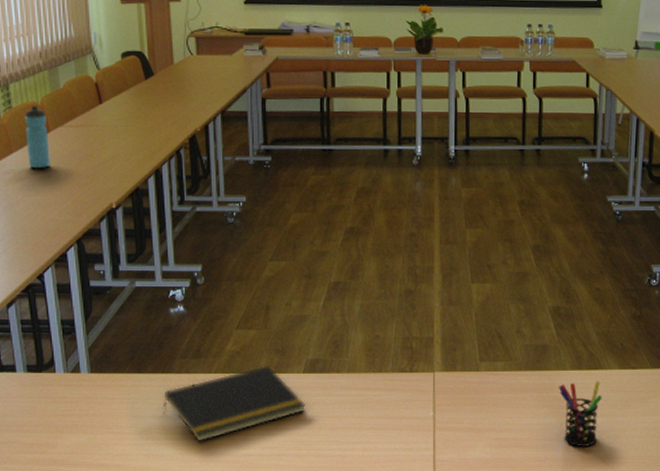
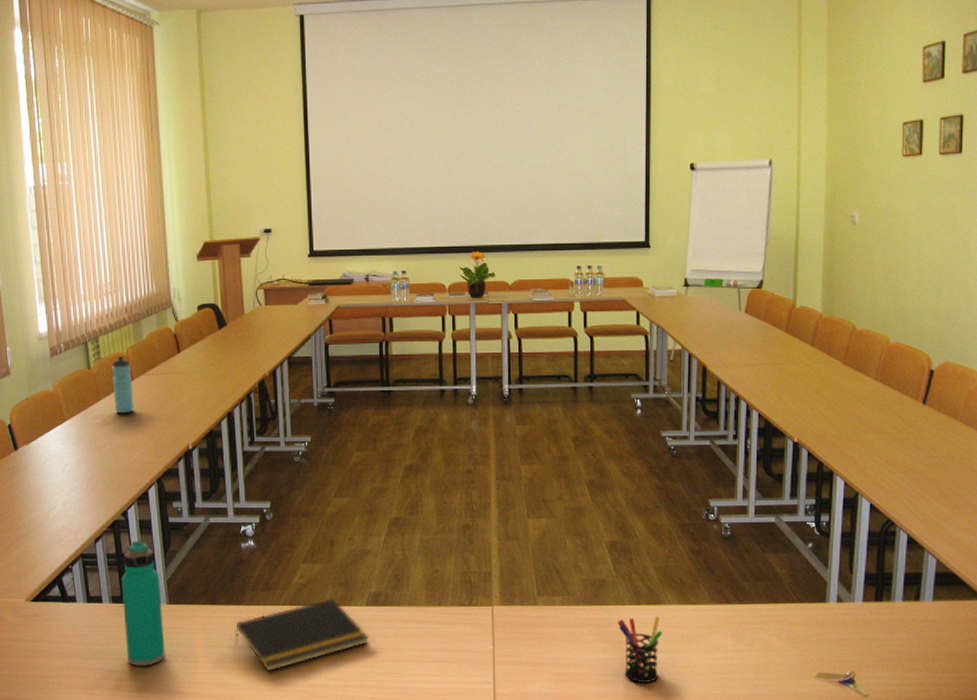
water bottle: none [37,305,87,438] -> present [121,540,165,666]

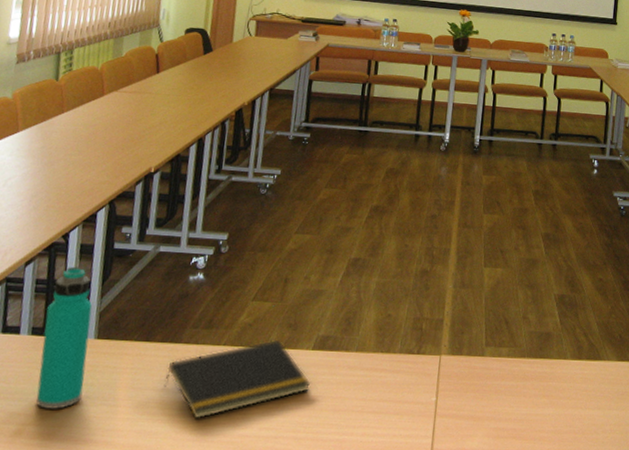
water bottle: present [112,355,134,414] -> none [77,69,104,130]
pen holder: present [617,616,662,683] -> none [558,372,600,441]

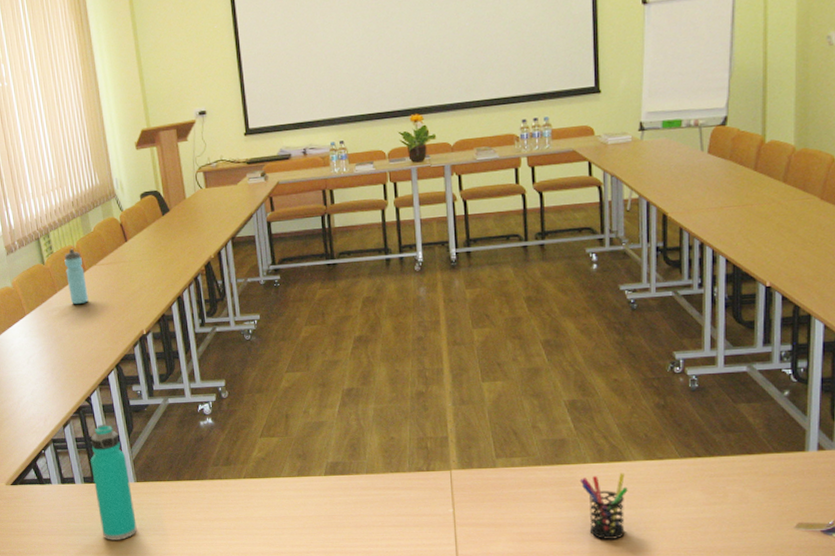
water bottle: none [77,69,104,130] -> present [64,248,89,305]
notepad: present [163,339,311,419] -> none [201,469,330,541]
pen holder: none [558,372,600,441] -> present [579,473,628,539]

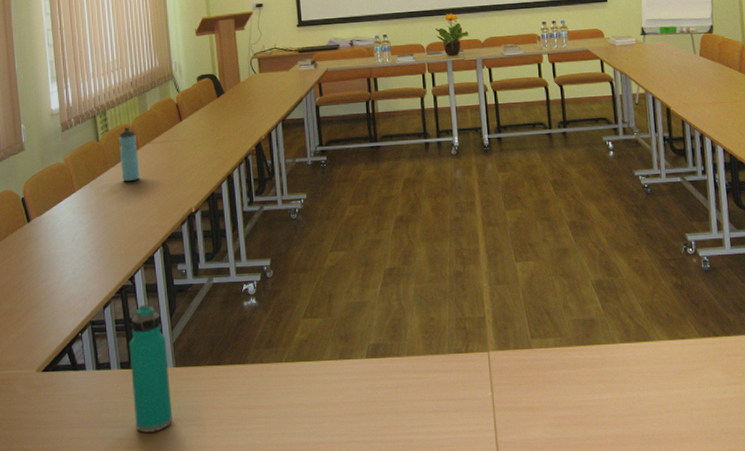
pen holder: present [579,473,628,539] -> none [610,353,655,422]

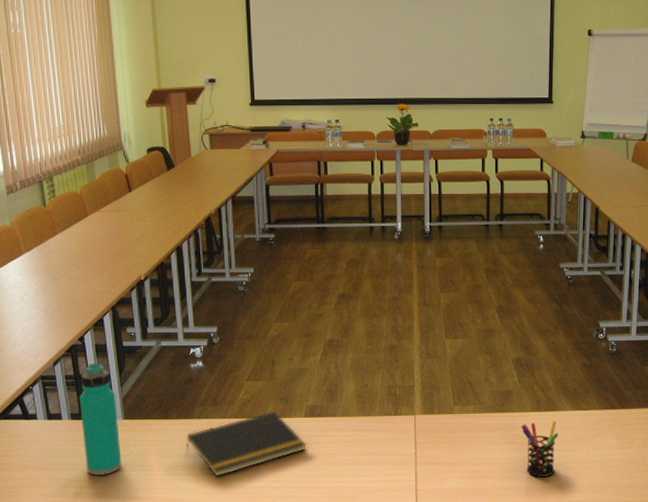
water bottle: present [119,126,140,182] -> none [66,194,88,248]
notepad: none [240,352,371,431] -> present [186,411,307,477]
pen holder: none [610,353,655,422] -> present [521,421,558,477]

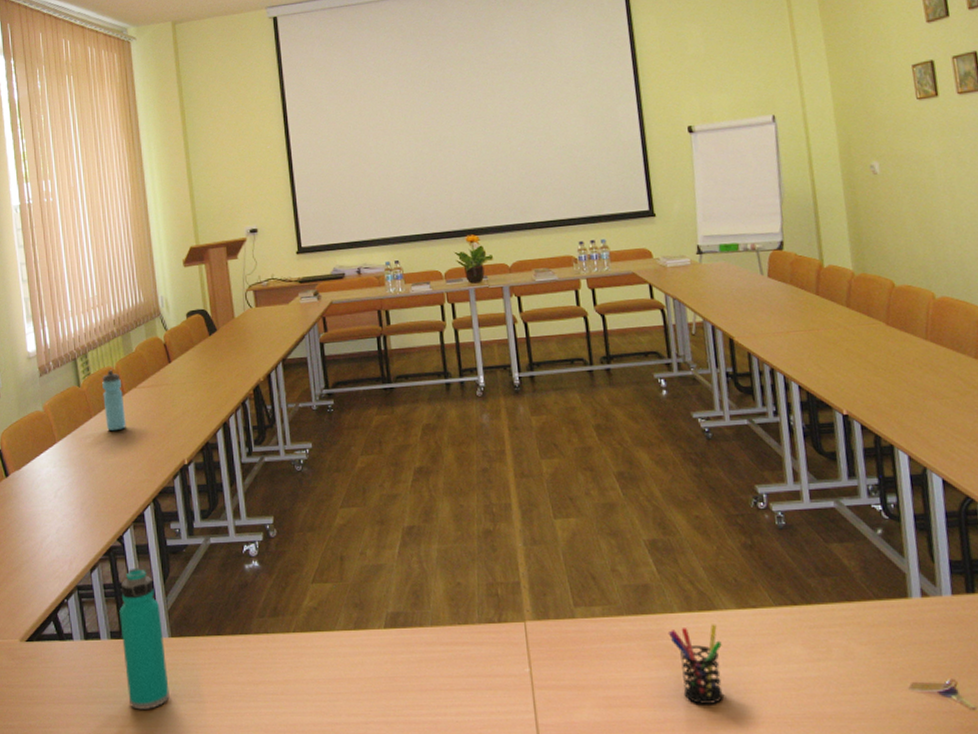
water bottle: none [66,194,88,248] -> present [102,369,126,432]
notepad: present [186,411,307,477] -> none [244,621,391,710]

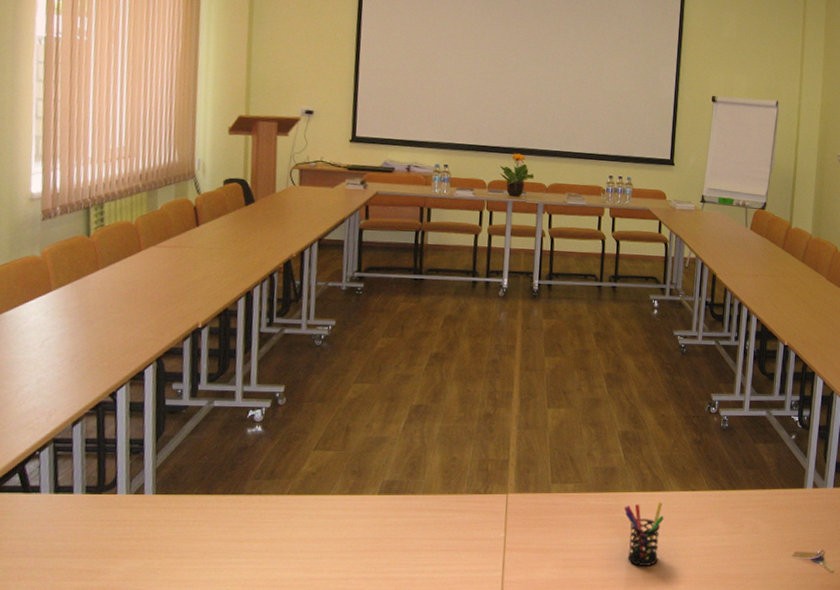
water bottle: present [102,369,126,432] -> none [114,224,139,287]
water bottle: present [119,567,170,710] -> none [97,424,148,564]

